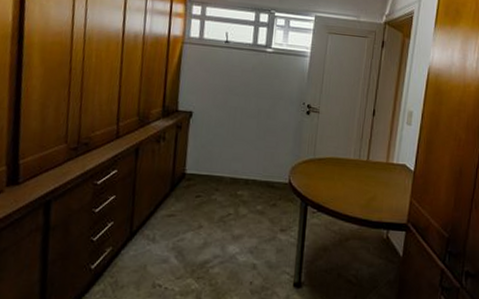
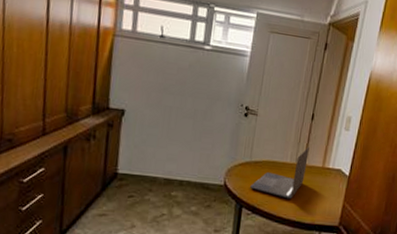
laptop: none [315,143,372,196] -> present [250,147,309,199]

